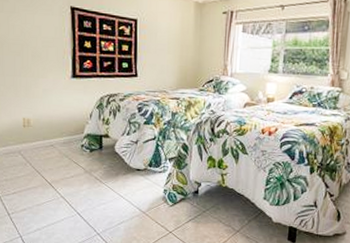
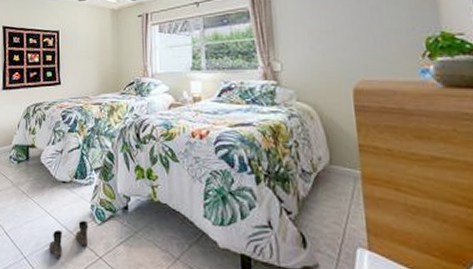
boots: none [121,202,161,234] -> present [48,220,89,259]

